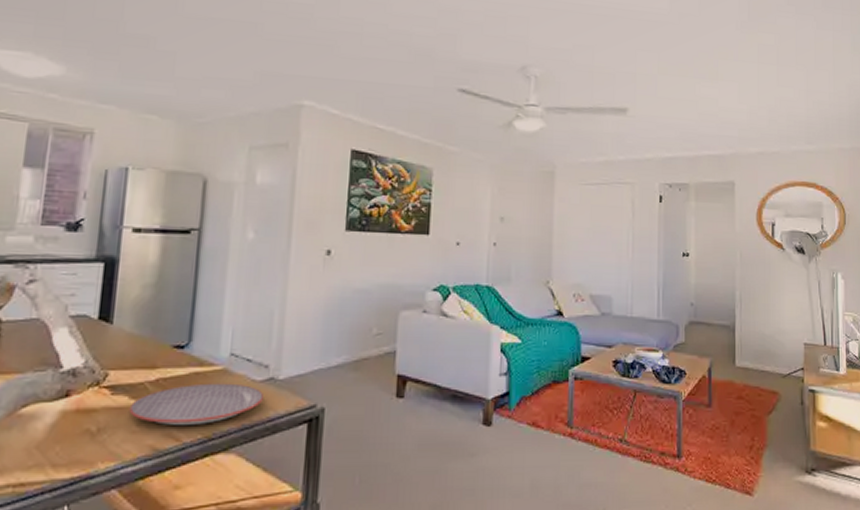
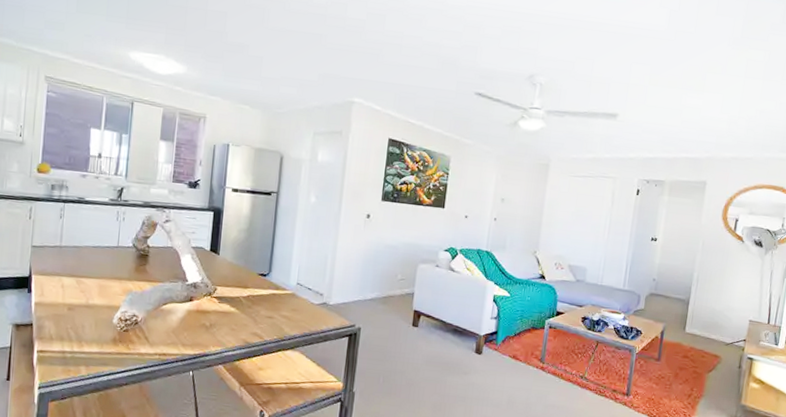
plate: present [128,383,265,425] -> none [230,301,320,330]

